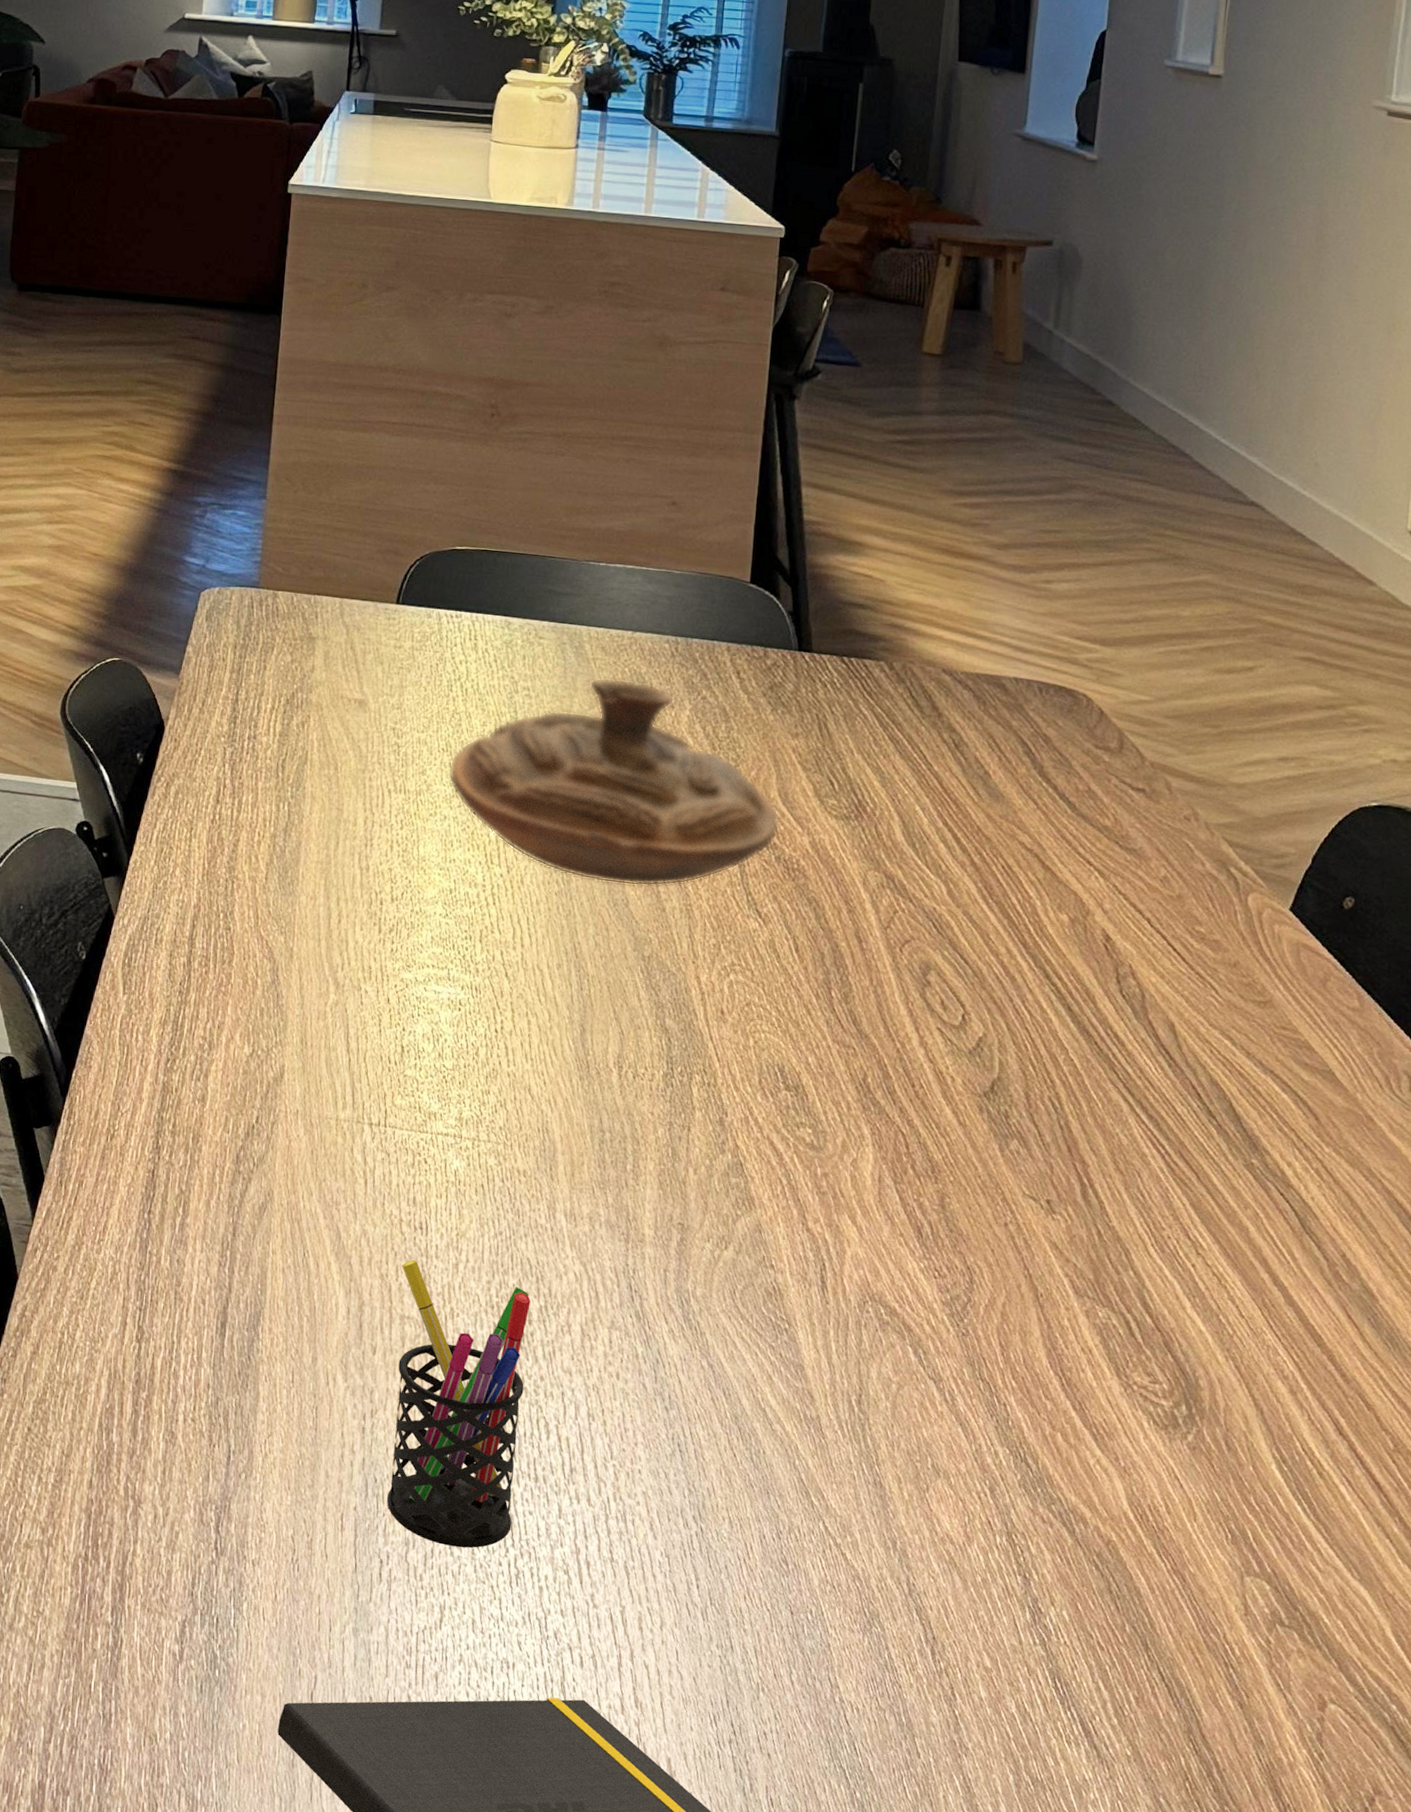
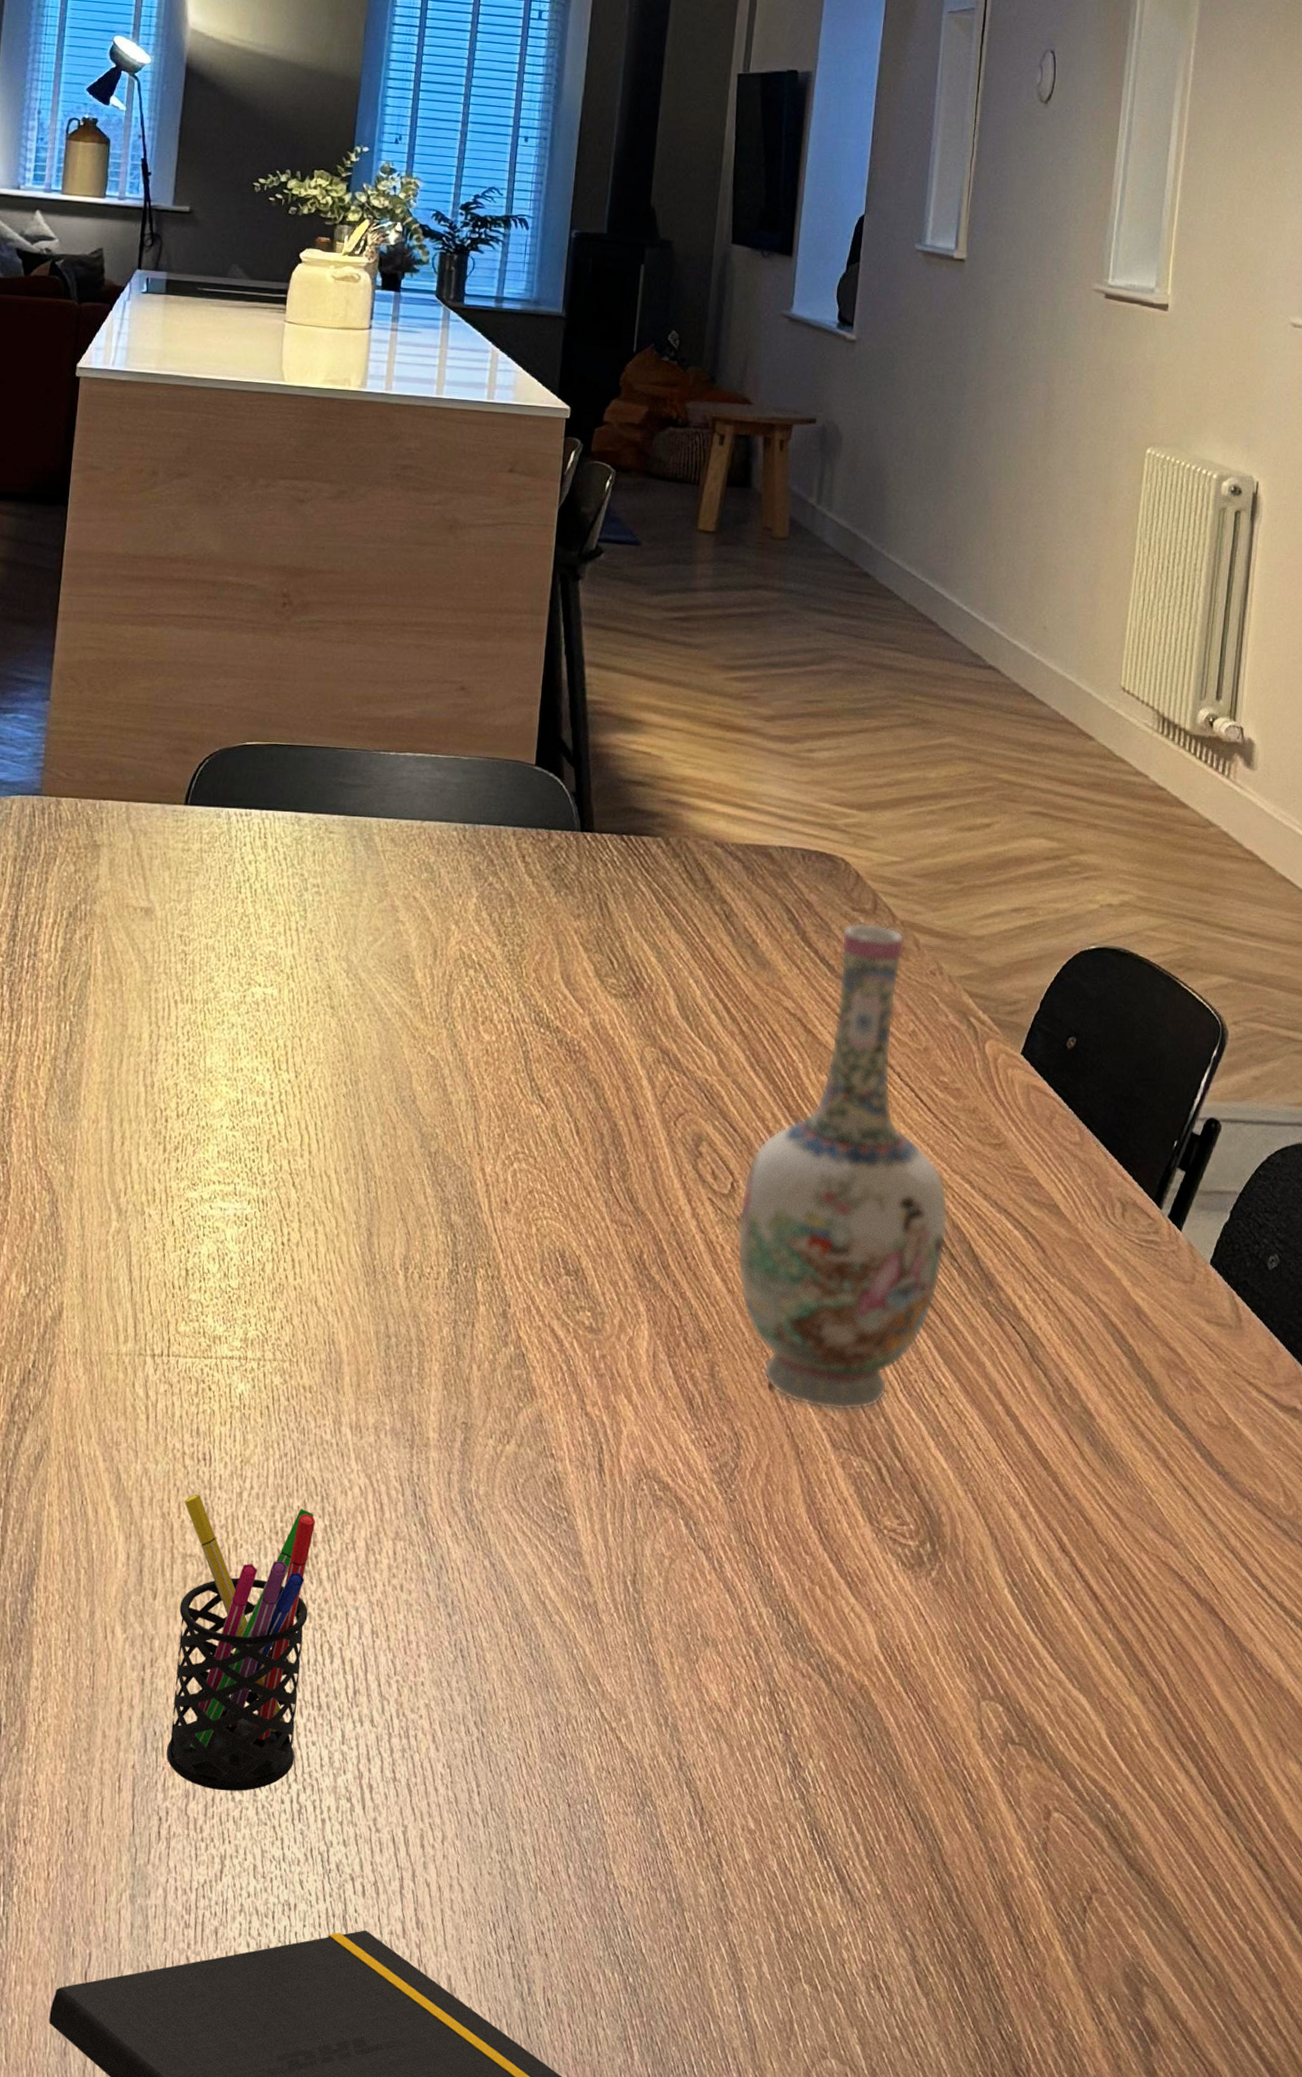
decorative bowl: present [448,677,780,887] -> none [236,869,563,1081]
vase: none [969,760,1206,1260] -> present [737,923,948,1411]

